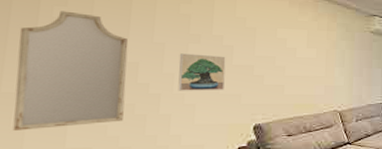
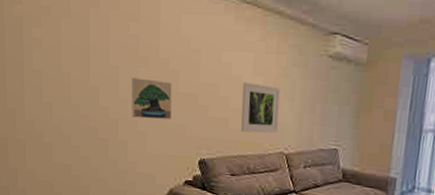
home mirror: present [12,10,128,131] -> none [12,31,91,144]
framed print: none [296,54,332,96] -> present [241,82,280,133]

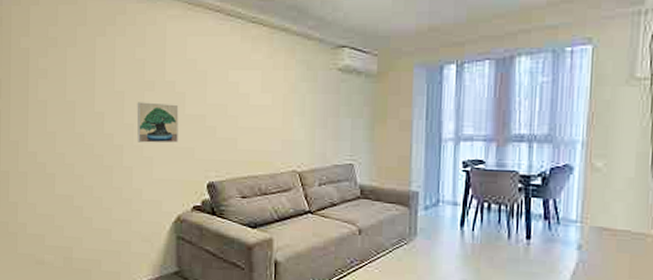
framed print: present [241,82,280,133] -> none [250,100,290,152]

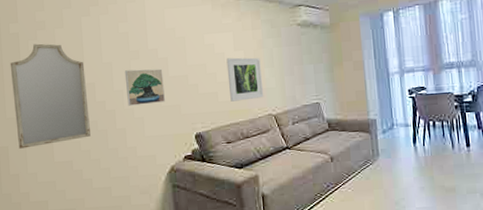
home mirror: none [17,62,95,176] -> present [10,43,91,149]
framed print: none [250,100,290,152] -> present [226,57,264,102]

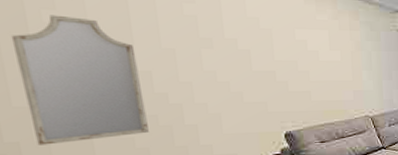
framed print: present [124,69,165,106] -> none [193,60,248,100]
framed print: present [226,57,264,102] -> none [320,57,361,102]

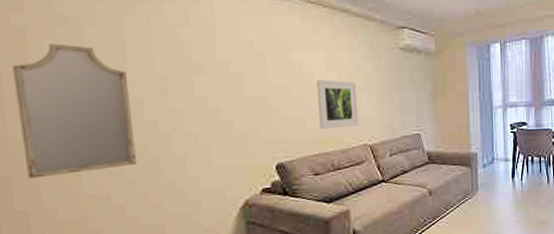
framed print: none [320,57,361,102] -> present [316,79,359,129]

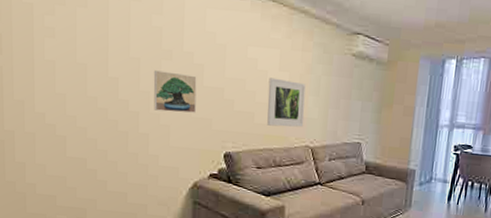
home mirror: present [12,43,136,178] -> none [21,20,109,137]
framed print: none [184,86,238,129] -> present [153,70,197,113]

